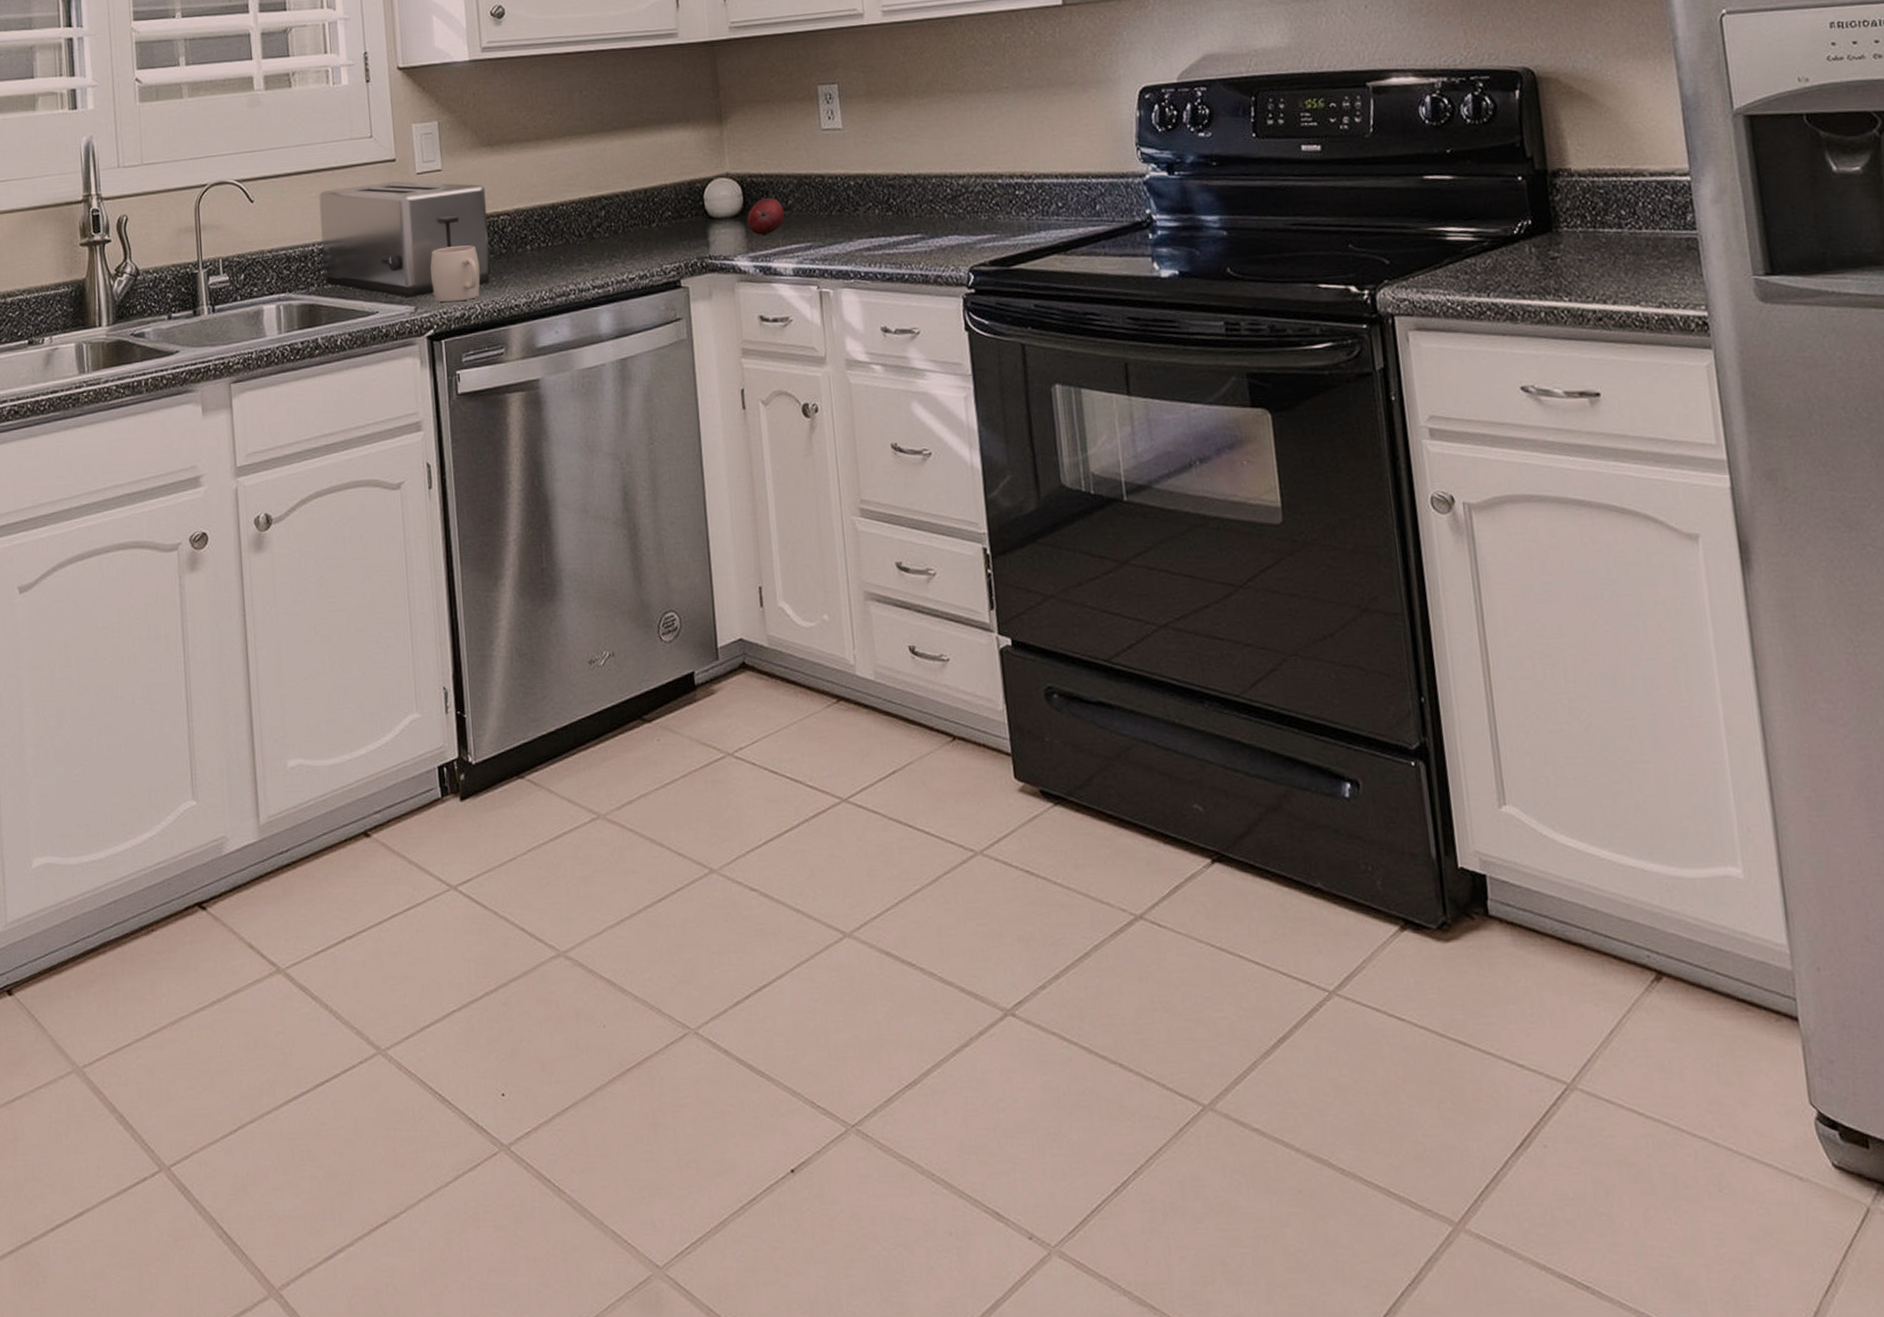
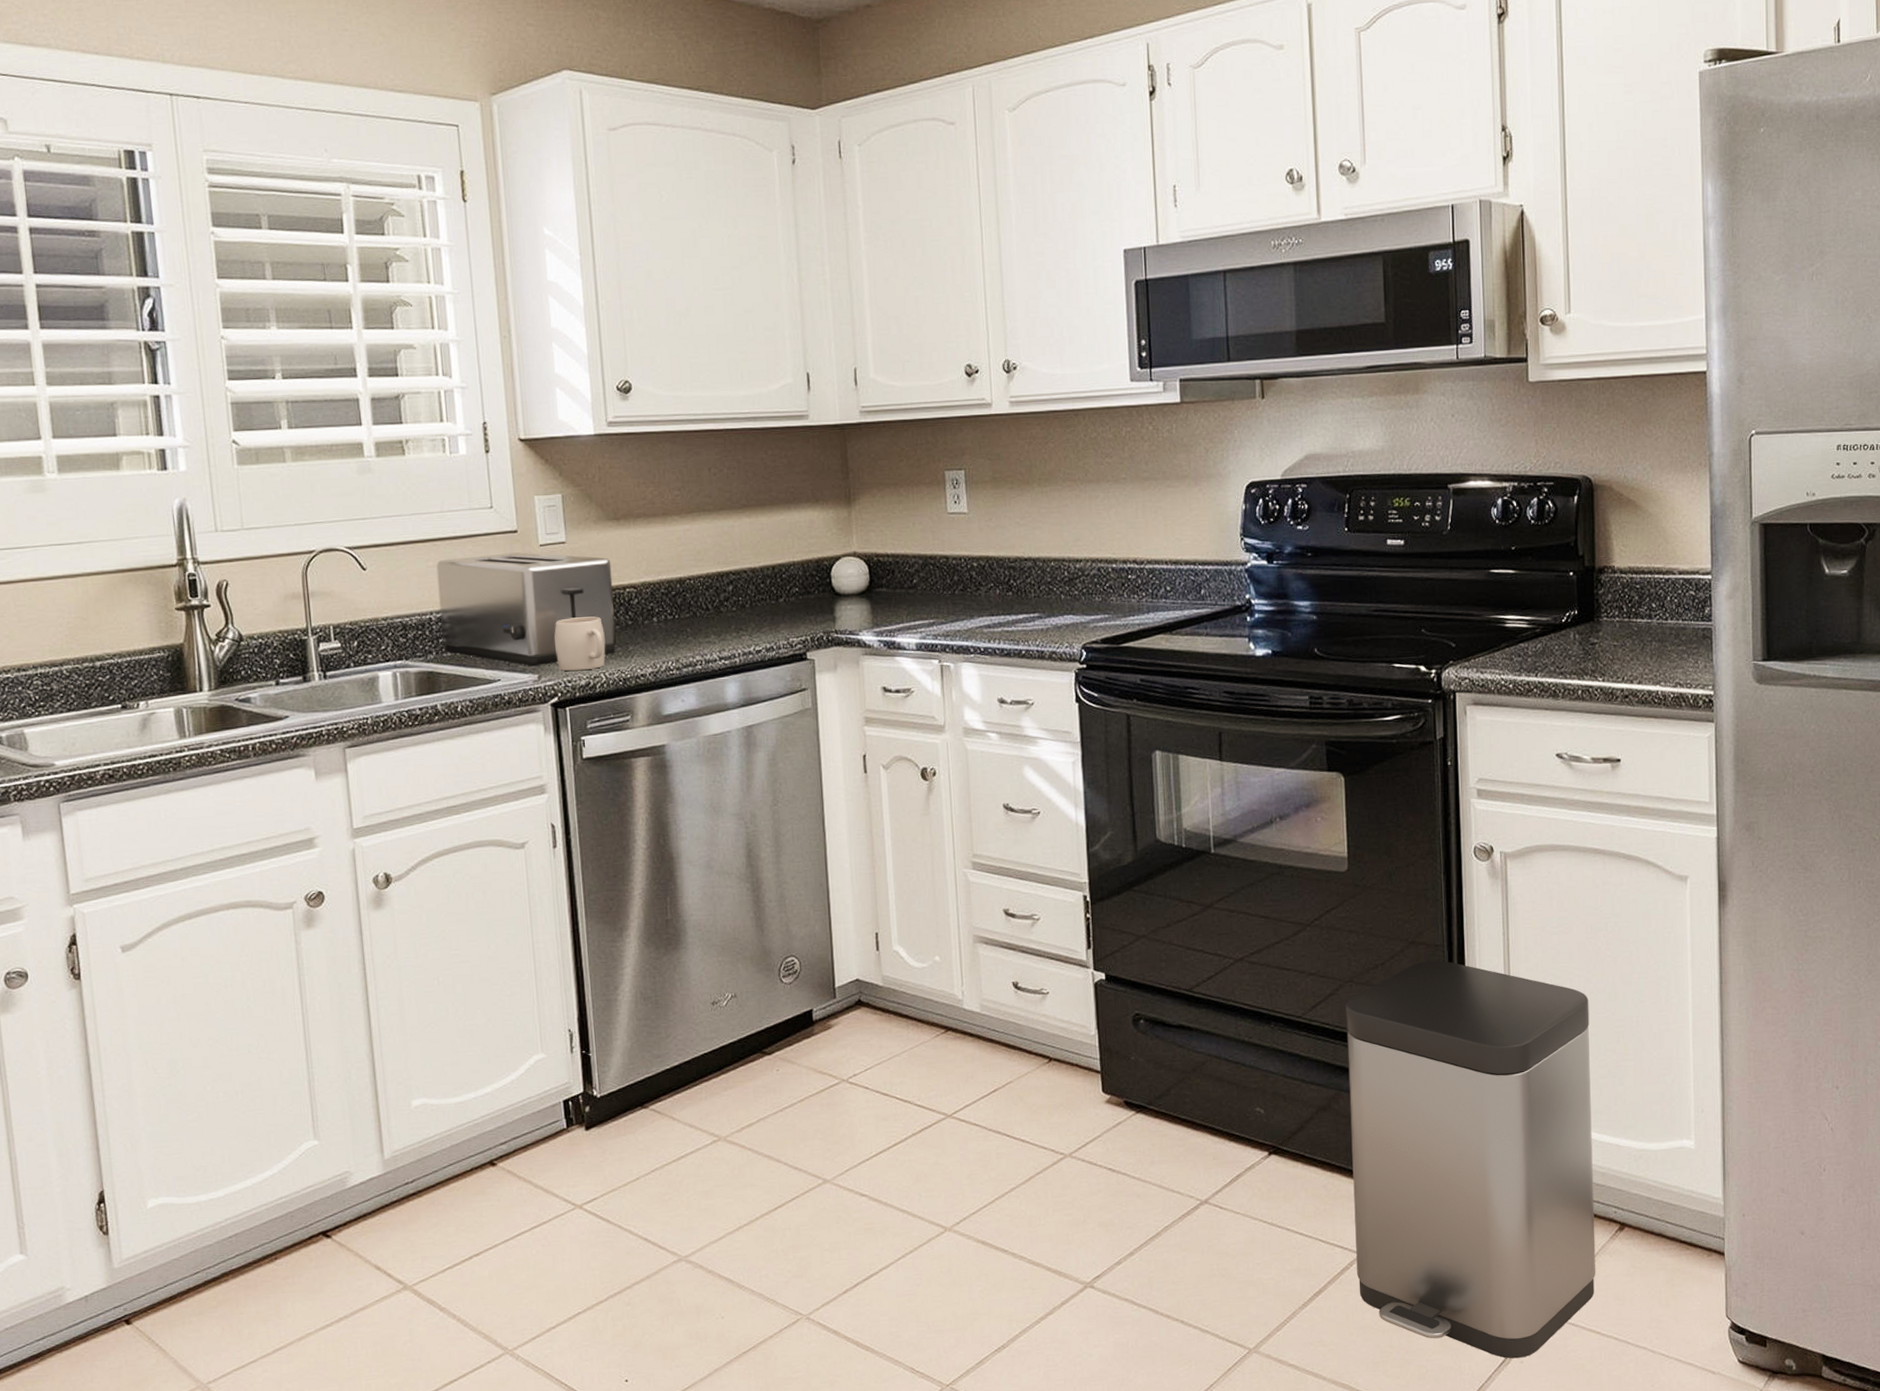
fruit: present [747,198,784,235] -> none [872,577,909,611]
pedal bin: none [1291,632,1632,1141] -> present [1345,960,1596,1359]

